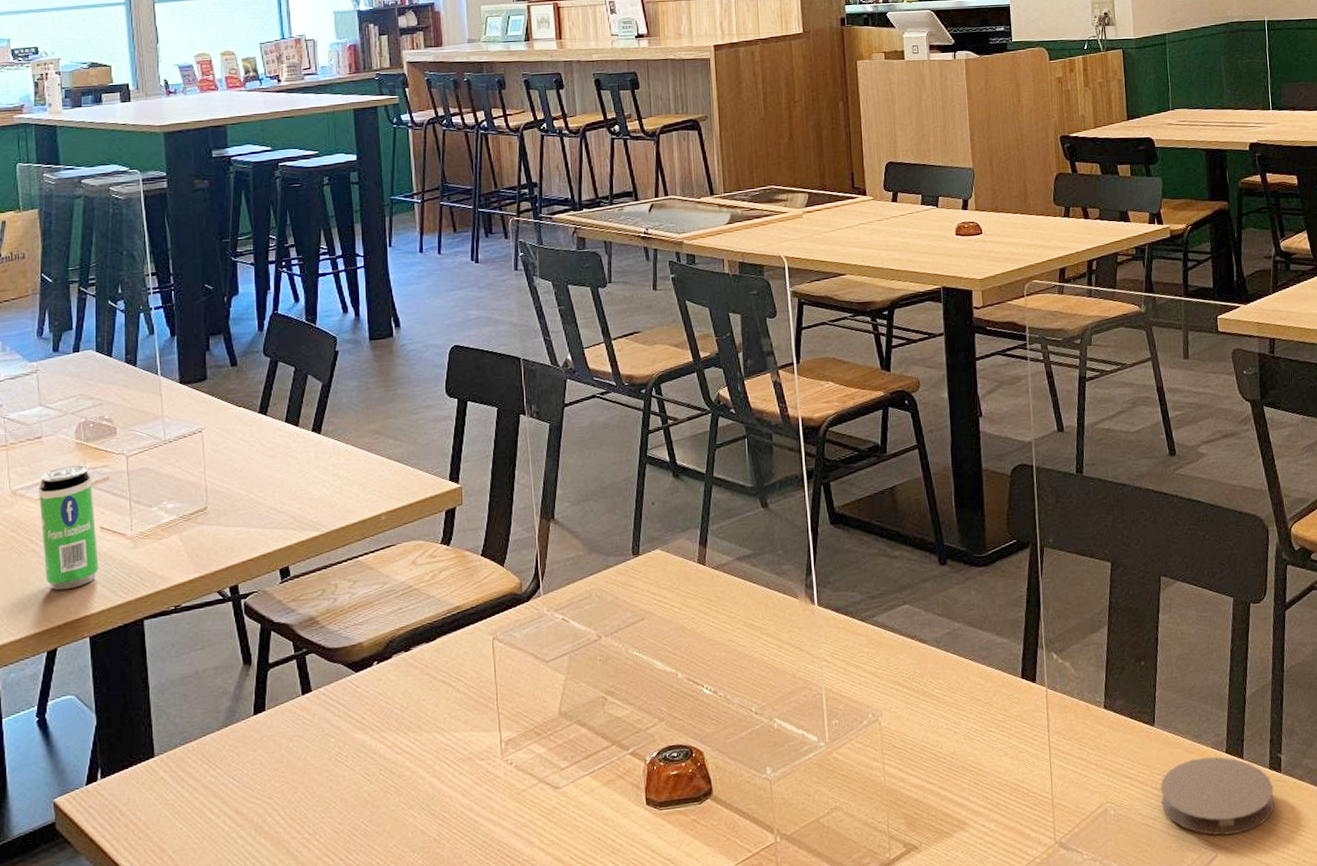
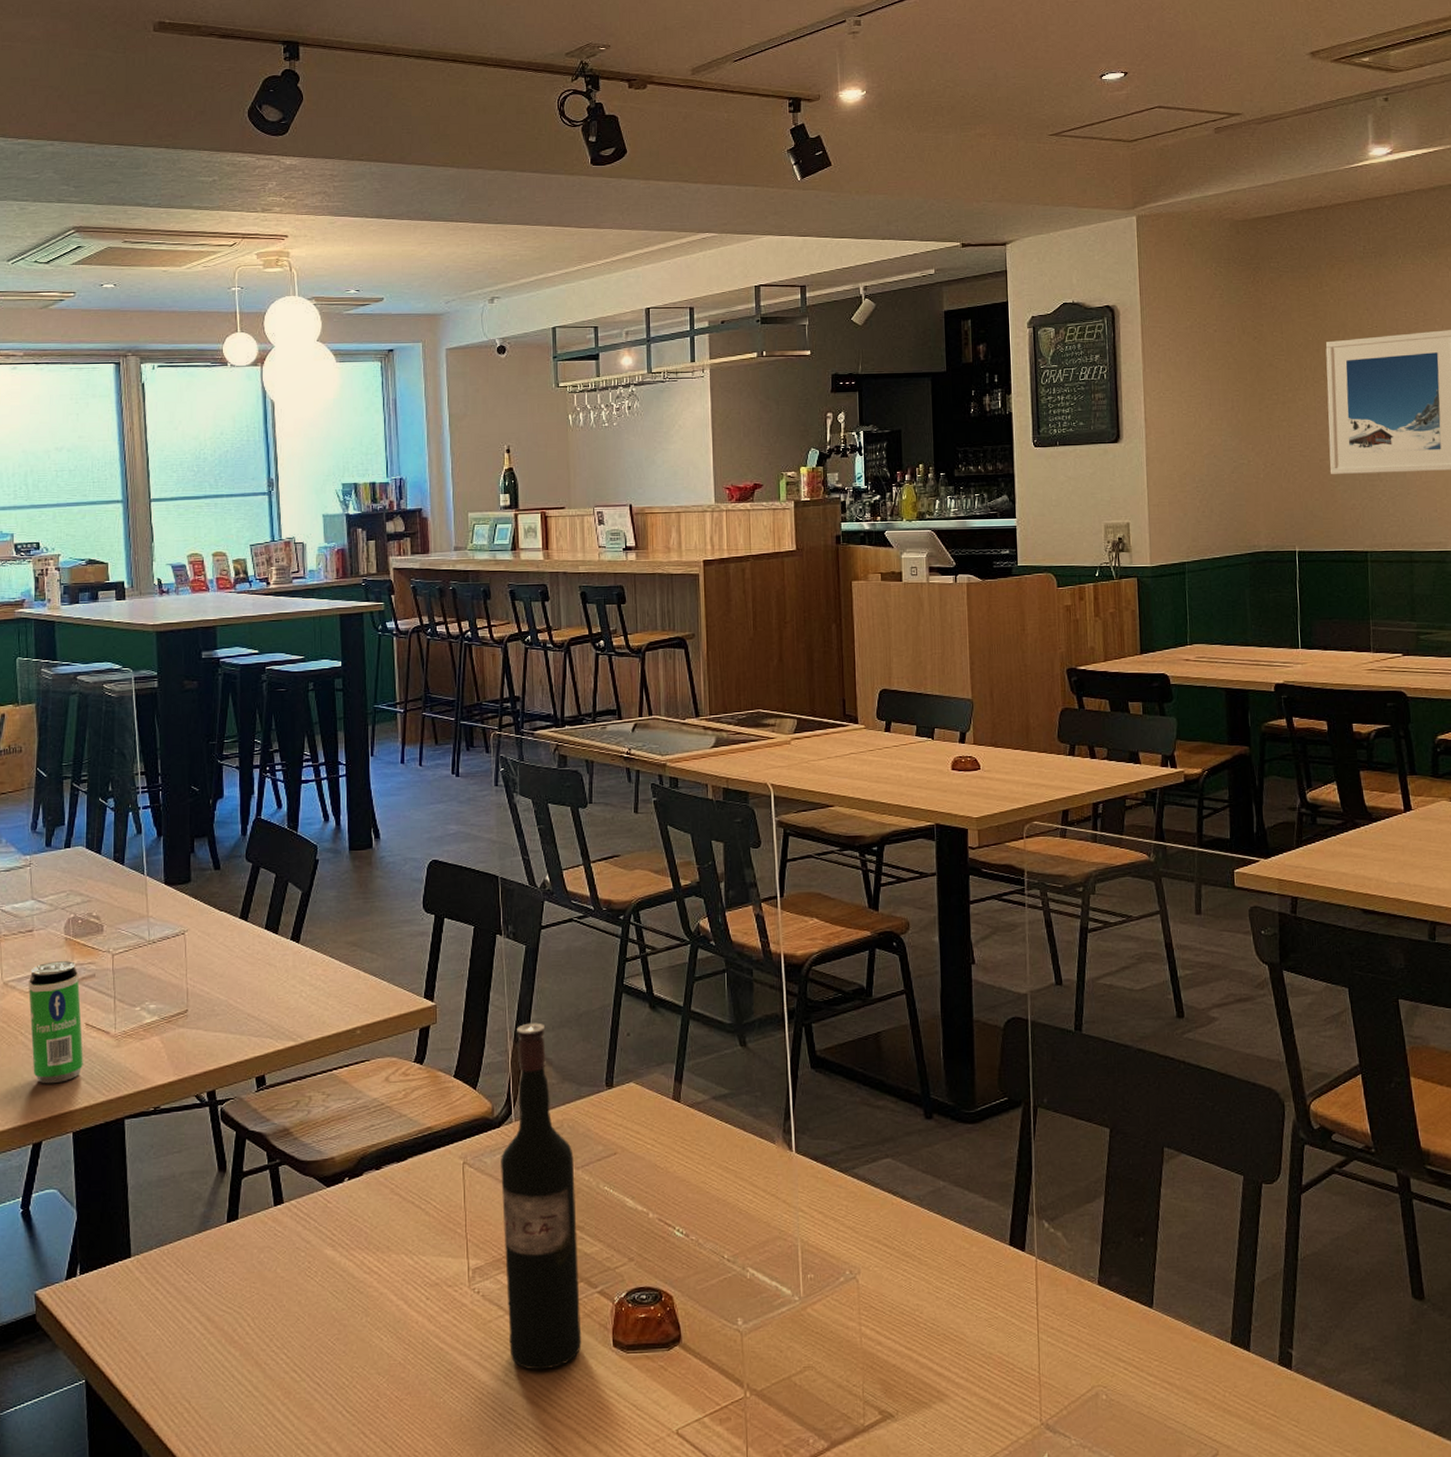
wine bottle: none [530,497,615,834] -> present [501,1022,582,1370]
coaster: present [1160,757,1275,836] -> none [1157,1346,1284,1432]

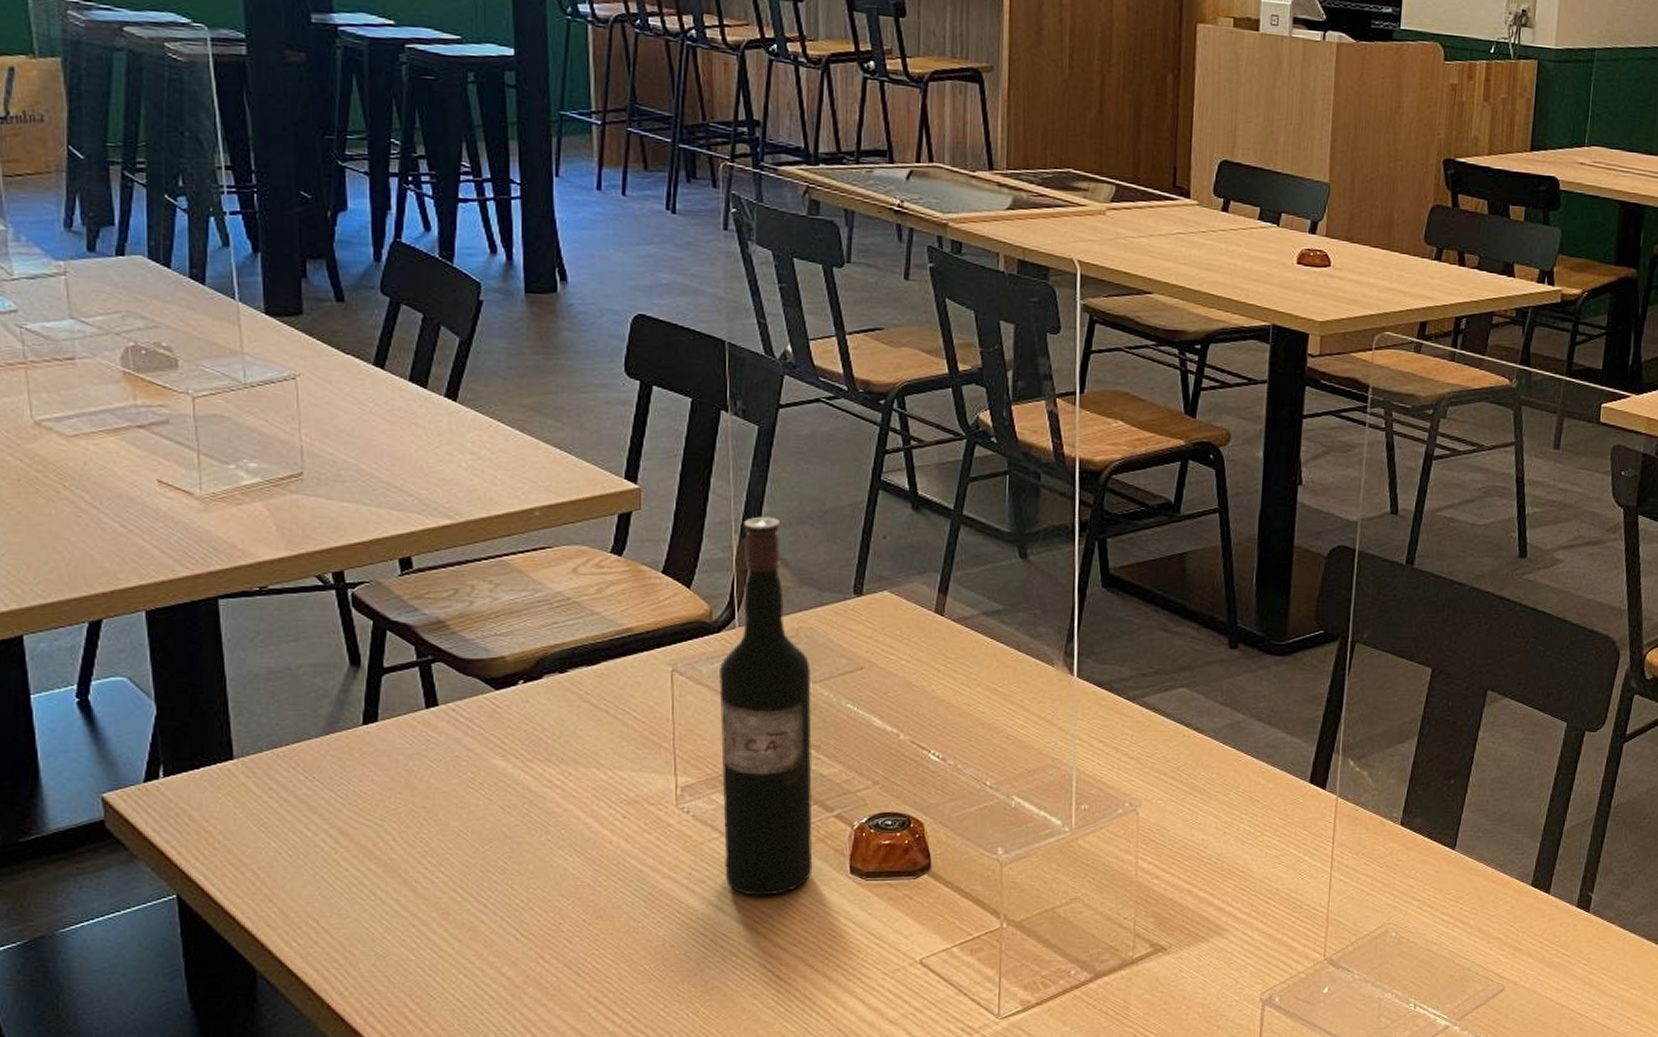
beverage can: present [29,961,83,1084] -> none [72,400,157,551]

